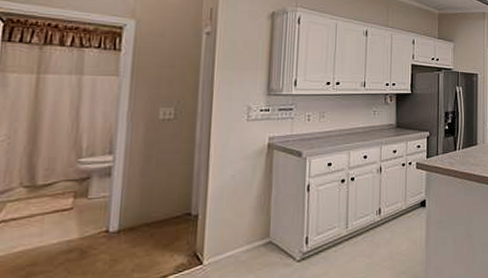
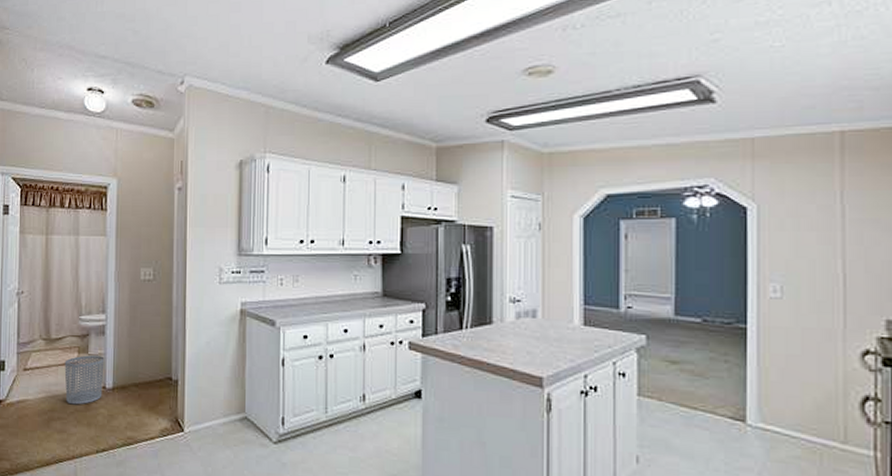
waste bin: none [53,198,109,255] -> present [64,355,104,405]

